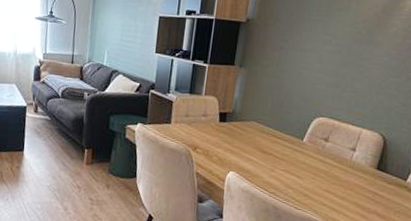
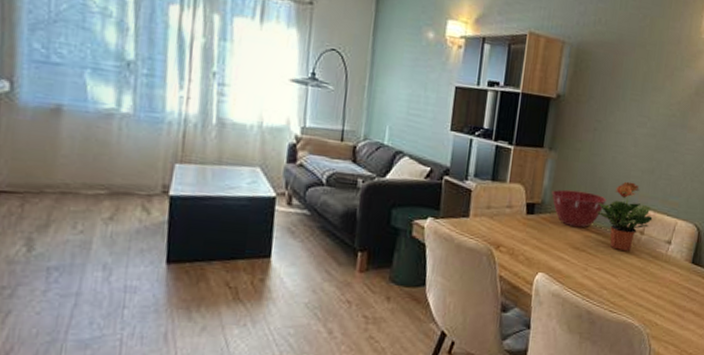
mixing bowl: none [242,101,292,135] -> present [552,189,607,228]
potted plant: none [283,94,337,156] -> present [597,181,653,251]

